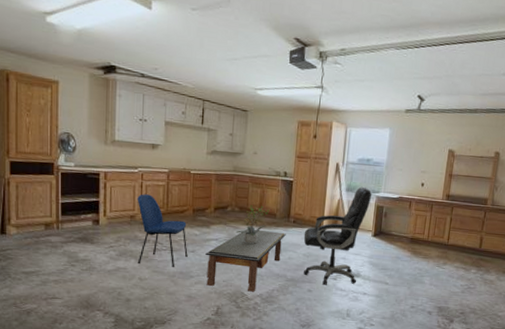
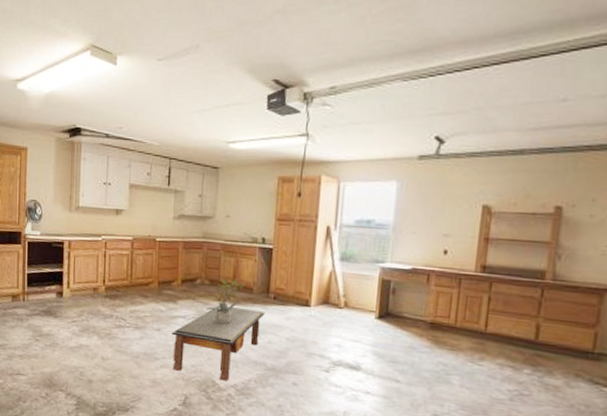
chair: present [137,194,188,267] -> none [100,264,153,347]
chair: present [303,186,372,285] -> none [286,255,375,379]

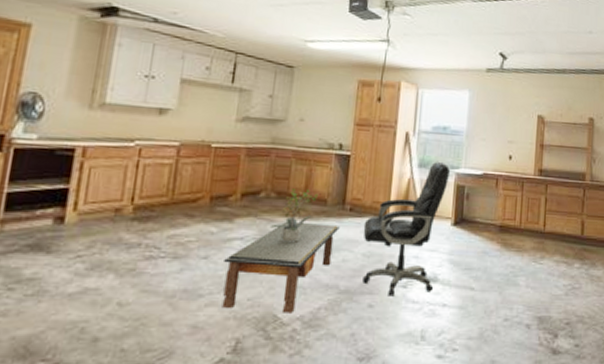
chair: none [286,255,375,379] -> present [362,161,451,297]

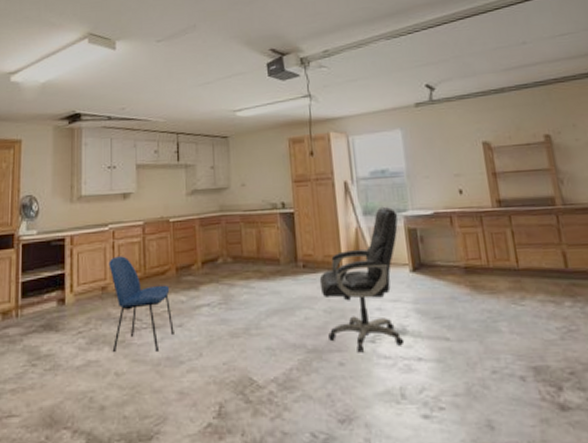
chair: none [118,176,200,283] -> present [109,256,174,352]
coffee table: present [222,221,340,313] -> none [197,283,297,376]
potted plant: present [269,187,321,242] -> none [231,249,273,305]

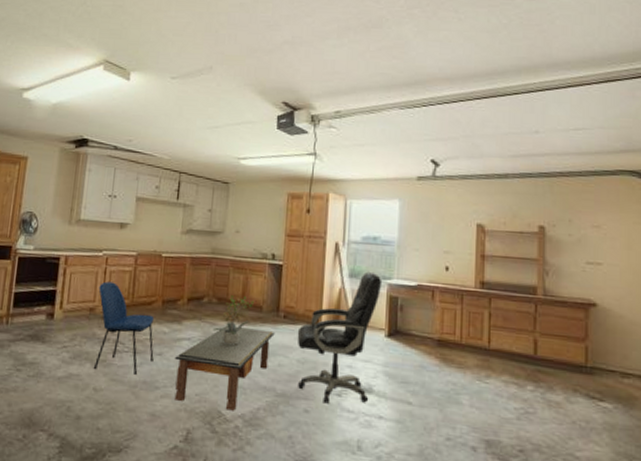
coffee table: none [197,283,297,376] -> present [174,325,275,411]
potted plant: none [231,249,273,305] -> present [212,294,257,345]

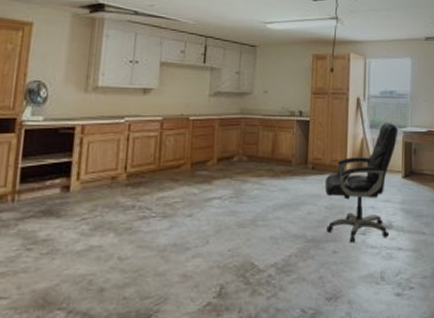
chair: present [93,281,155,375] -> none [117,148,184,238]
coffee table: present [174,325,275,411] -> none [206,181,304,261]
potted plant: present [212,294,257,345] -> none [243,151,286,199]

